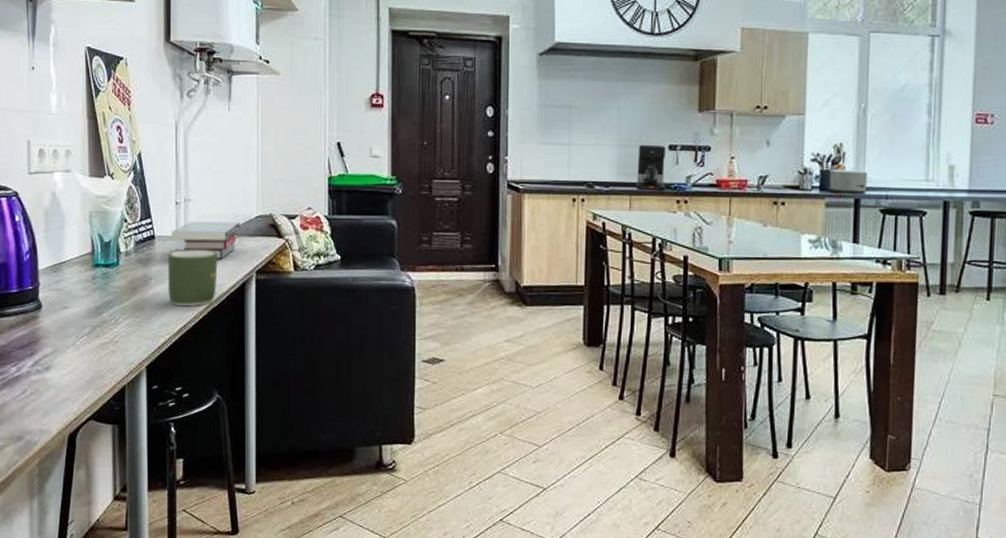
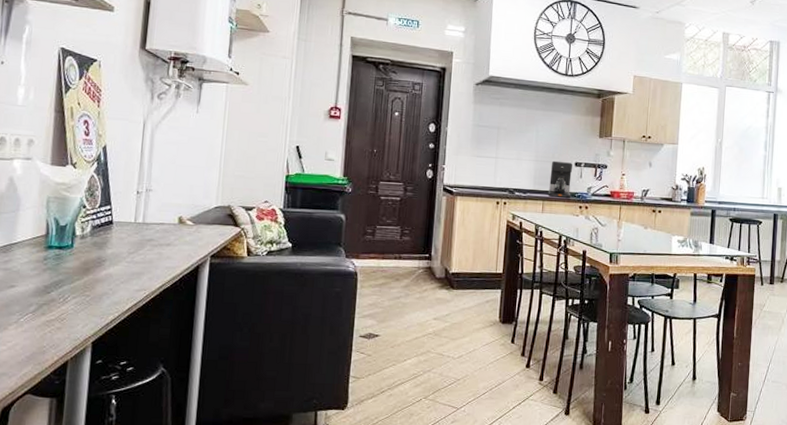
mug: present [168,250,218,307] -> none [121,235,175,287]
books: present [171,221,240,259] -> none [129,209,199,244]
toaster: present [827,168,868,194] -> none [692,186,722,207]

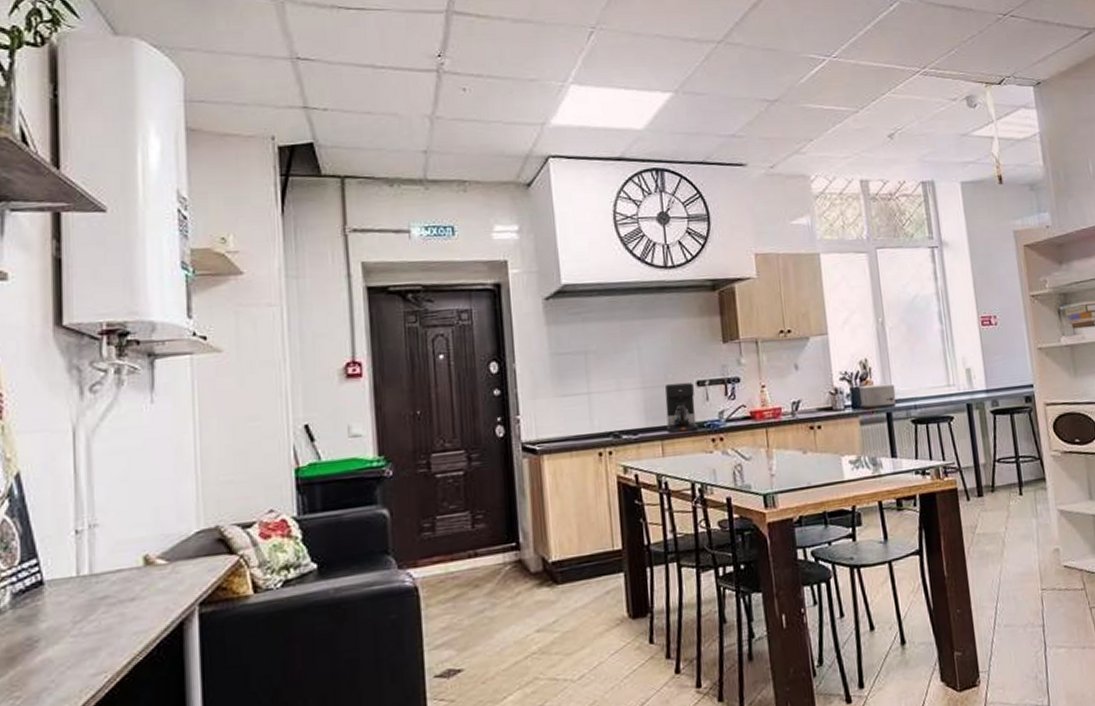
toaster: none [692,186,722,207] -> present [858,383,897,410]

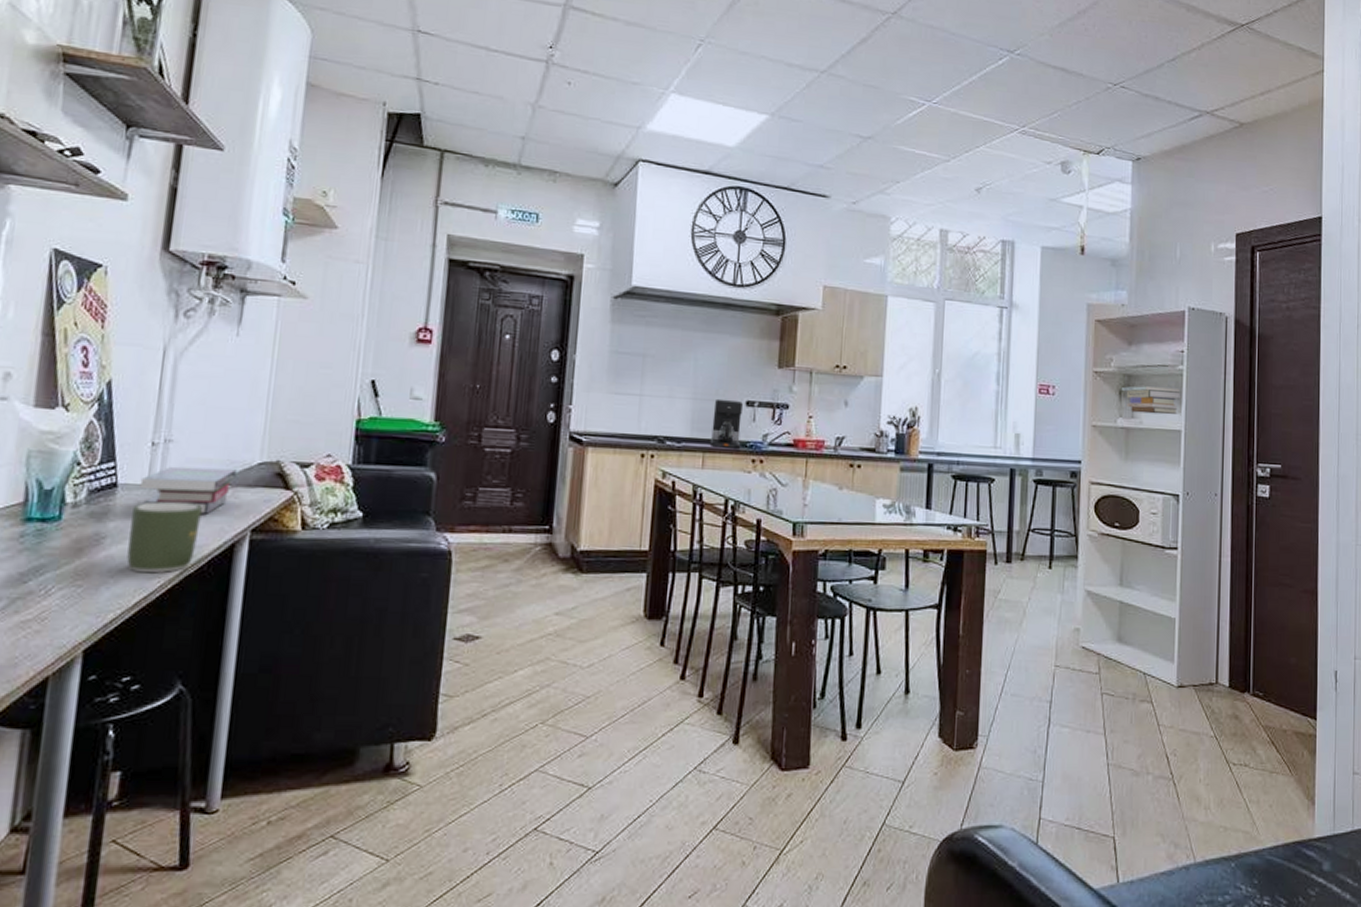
mug: none [65,586,142,671] -> present [126,502,202,573]
books: none [68,543,173,598] -> present [139,466,236,514]
toaster: present [858,383,897,410] -> none [902,432,941,459]

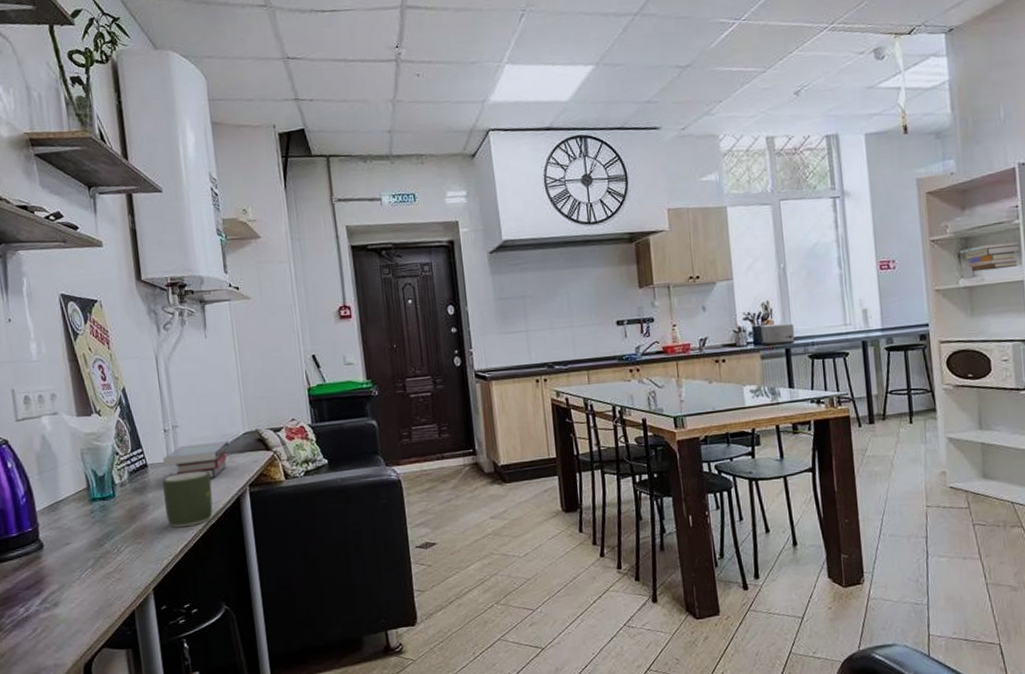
coffee maker: present [709,398,743,450] -> none [589,322,618,366]
toaster: none [902,432,941,459] -> present [759,323,795,346]

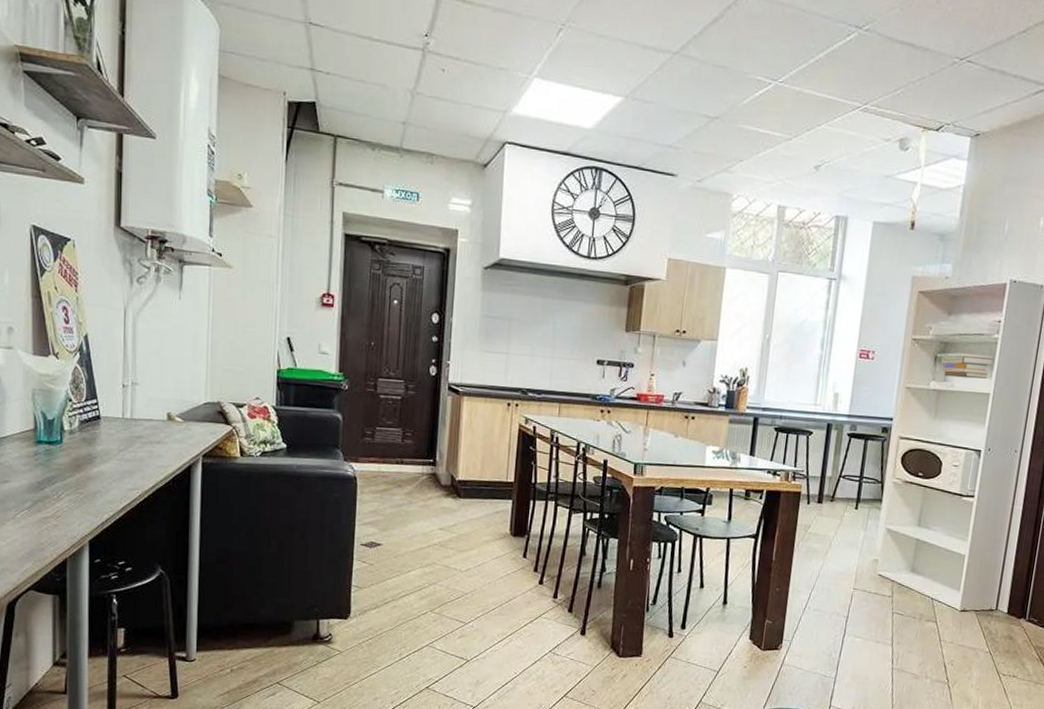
books: present [162,441,229,478] -> none [117,404,188,442]
mug: present [162,471,213,528] -> none [113,431,165,486]
toaster: present [759,323,795,346] -> none [731,389,767,414]

